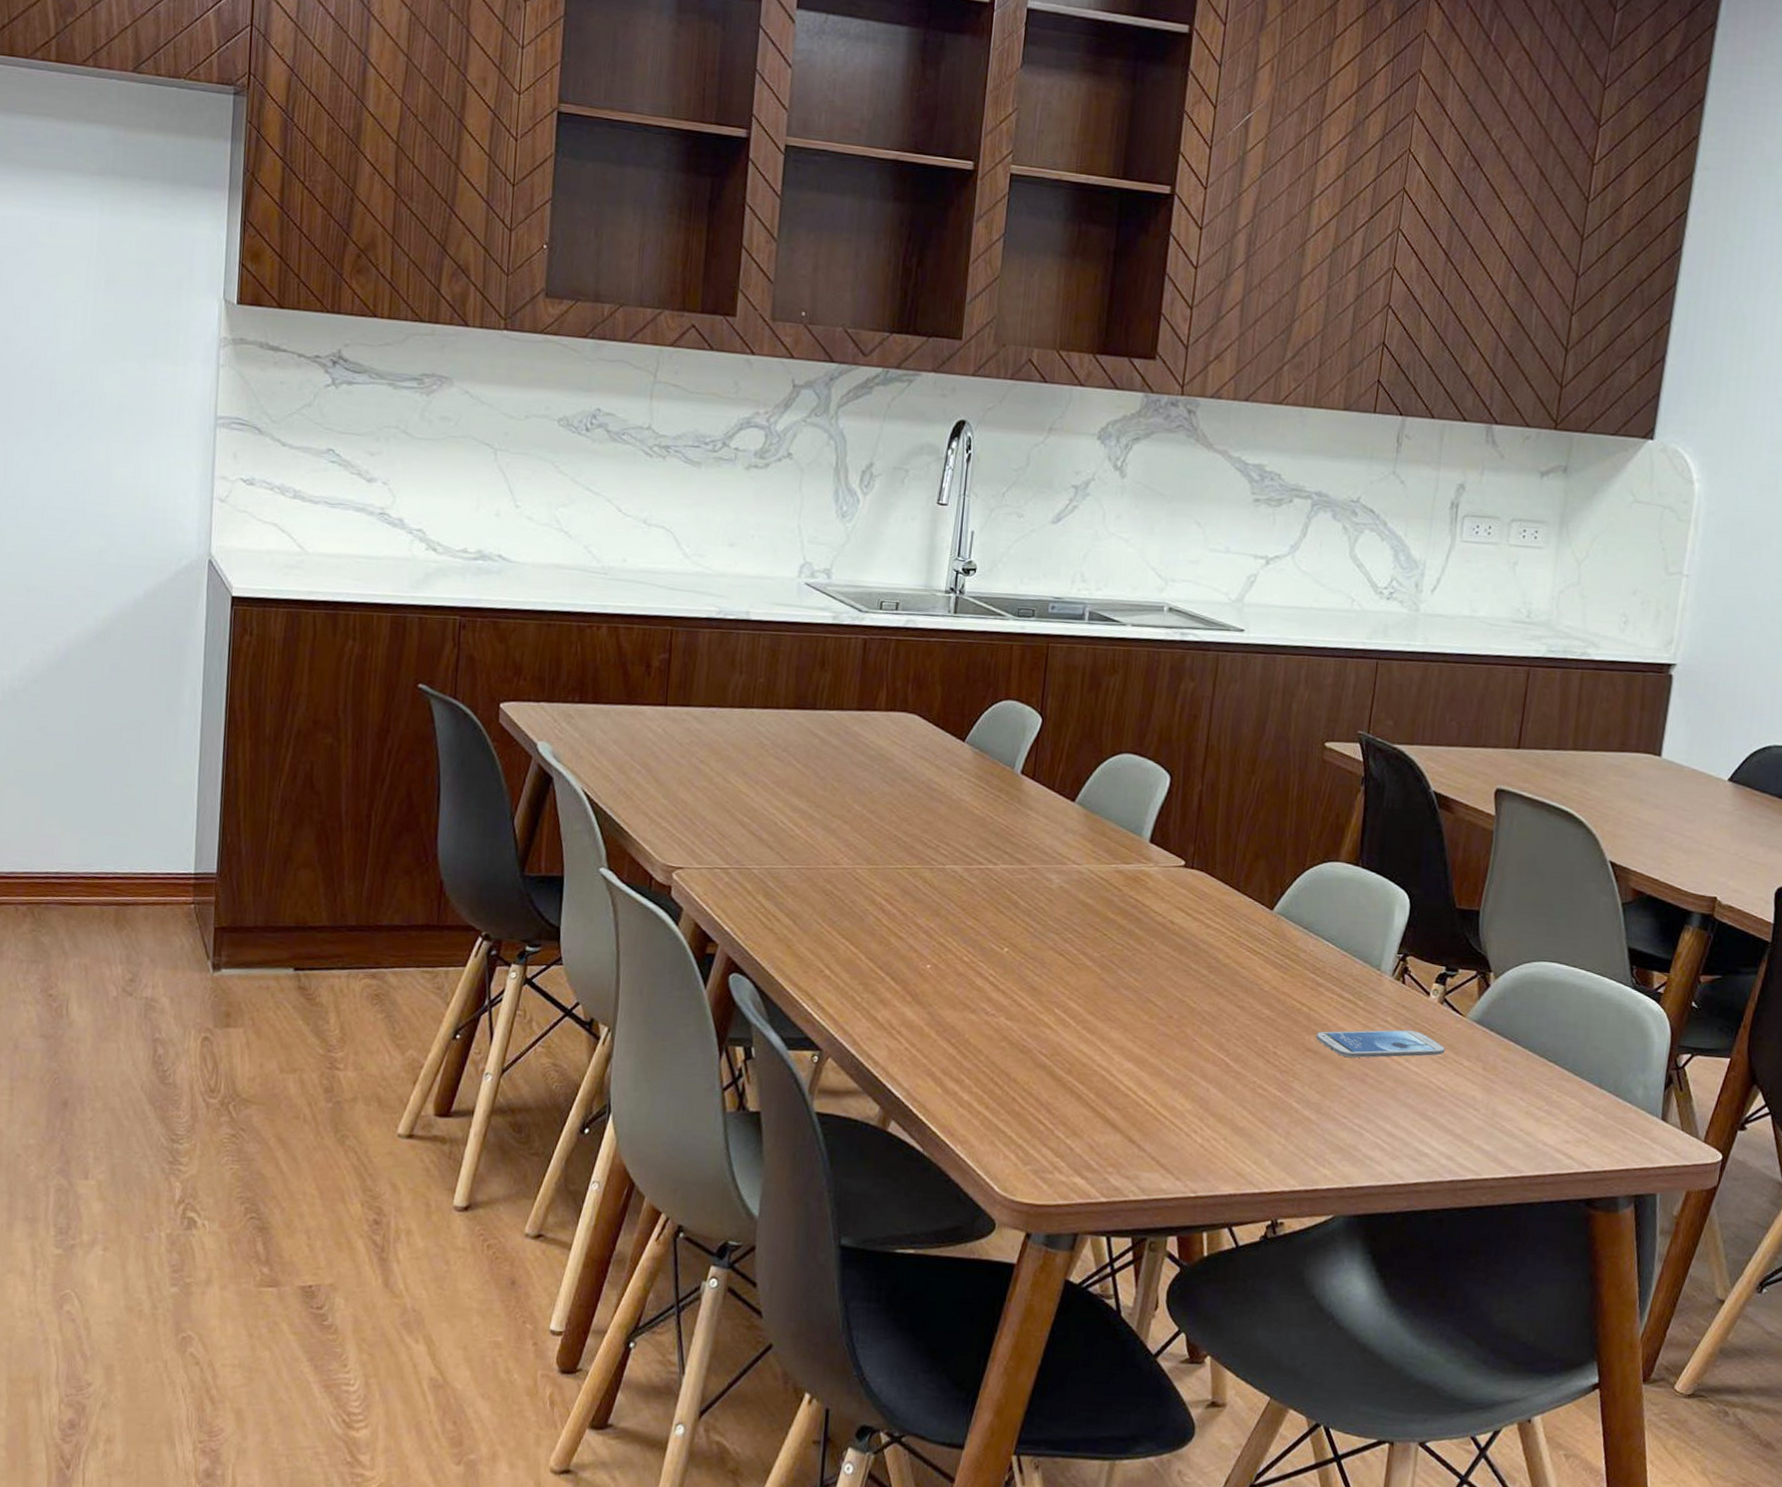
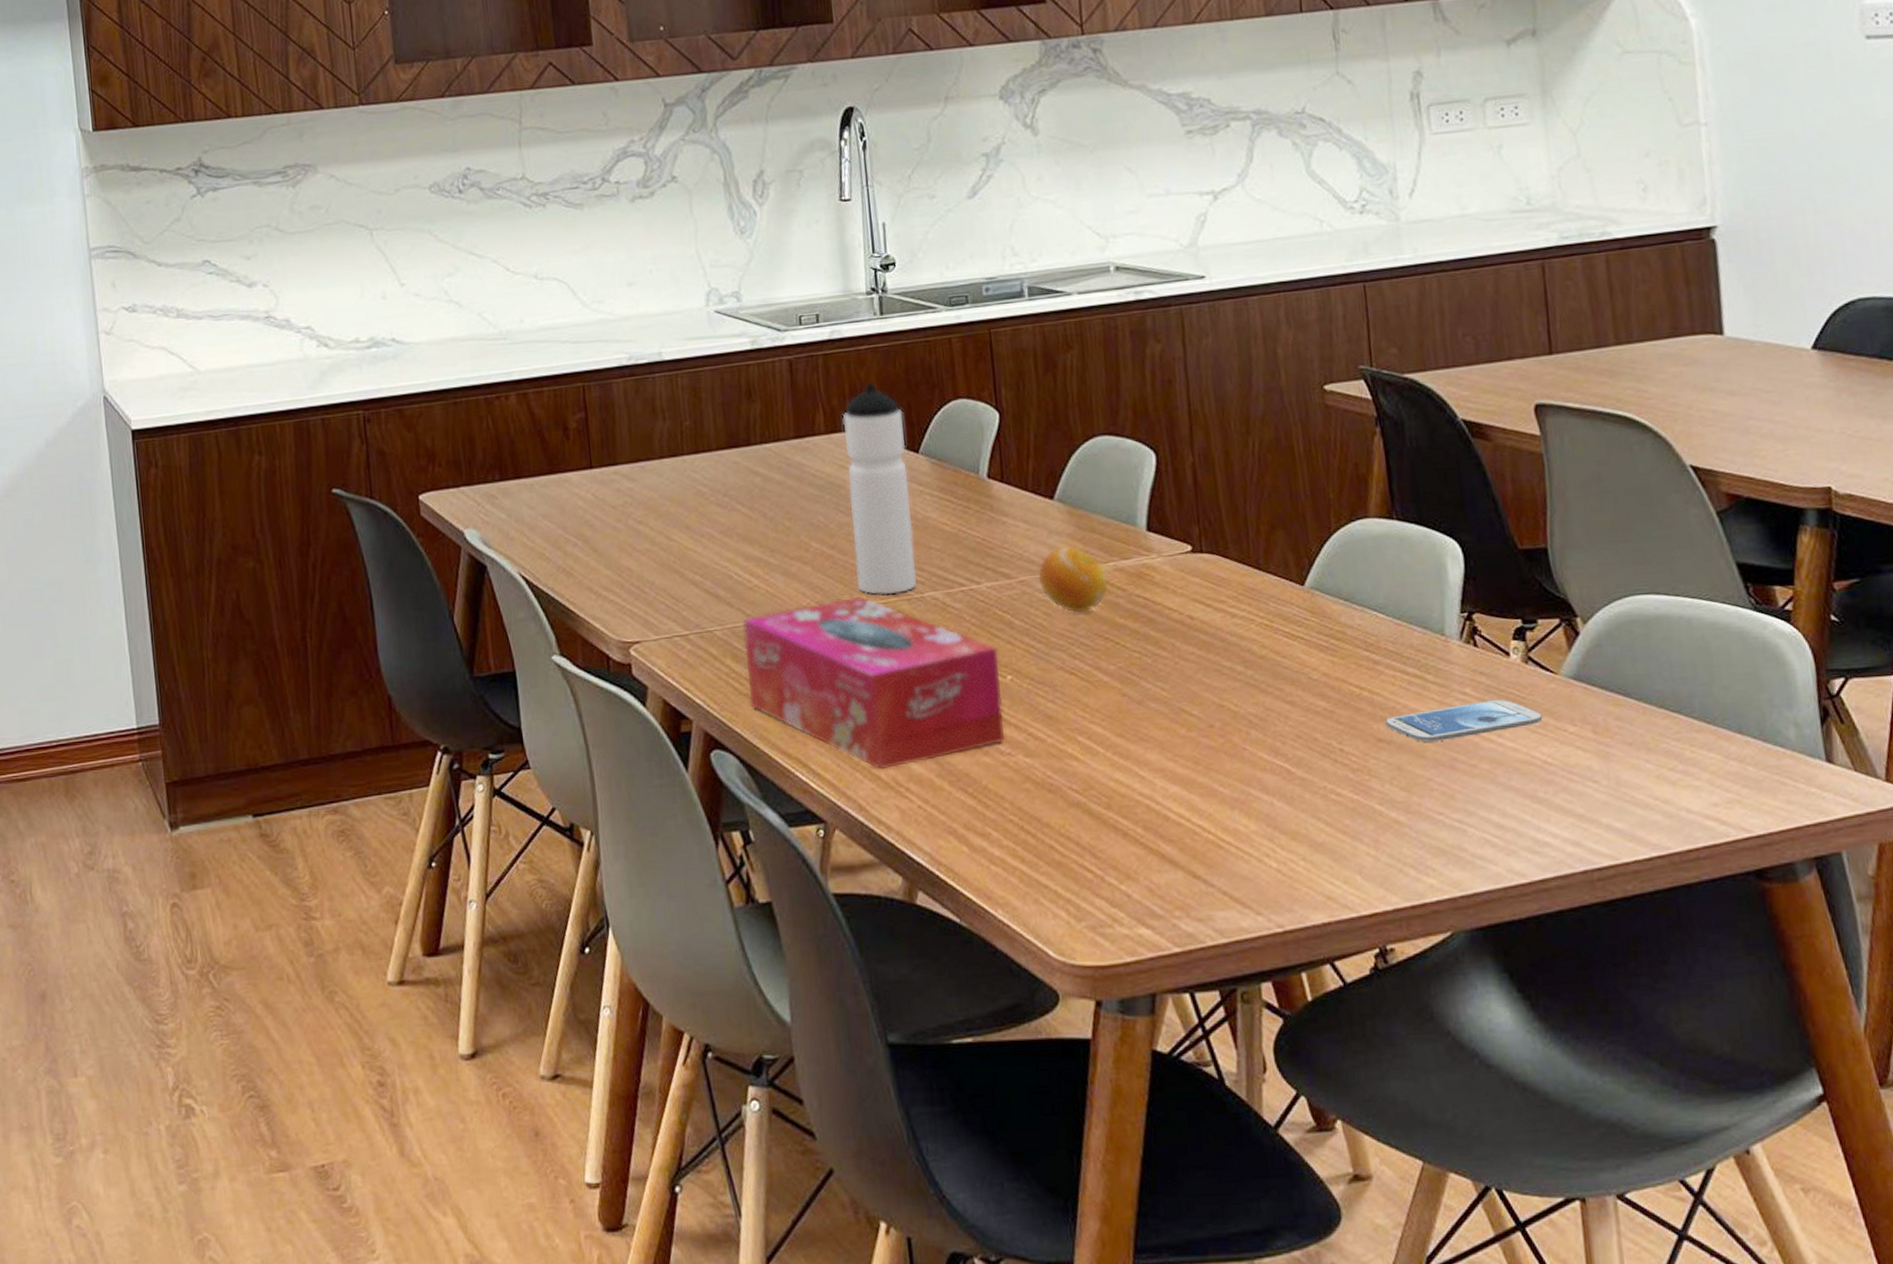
tissue box: none [773,858,1000,1013] -> present [743,596,1004,770]
water bottle: none [887,672,957,863] -> present [842,383,918,595]
fruit: none [1047,844,1108,904] -> present [1038,546,1108,613]

